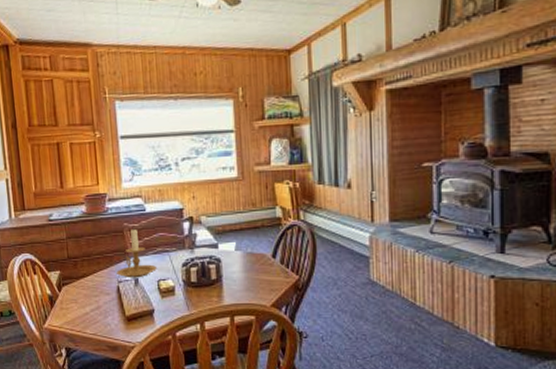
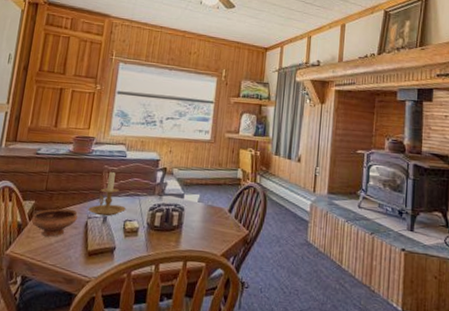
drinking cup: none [60,275,107,306] -> present [31,208,78,237]

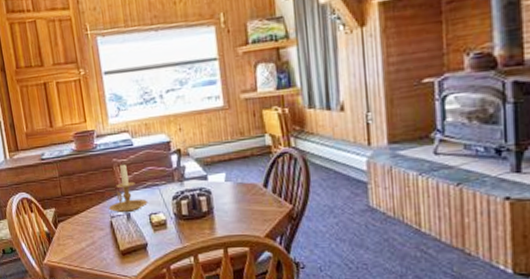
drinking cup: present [31,208,78,237] -> none [57,211,101,242]

